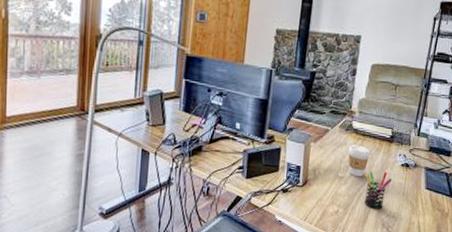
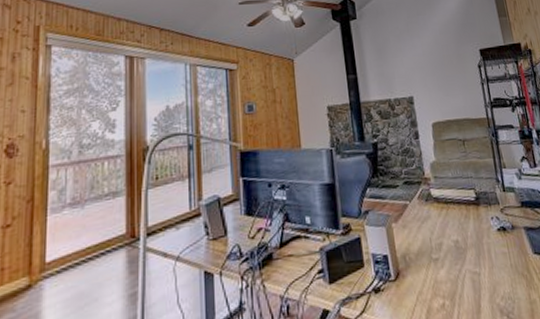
coffee cup: present [348,145,371,177] -> none [434,215,461,255]
pen holder: present [365,171,392,210] -> none [462,241,494,293]

